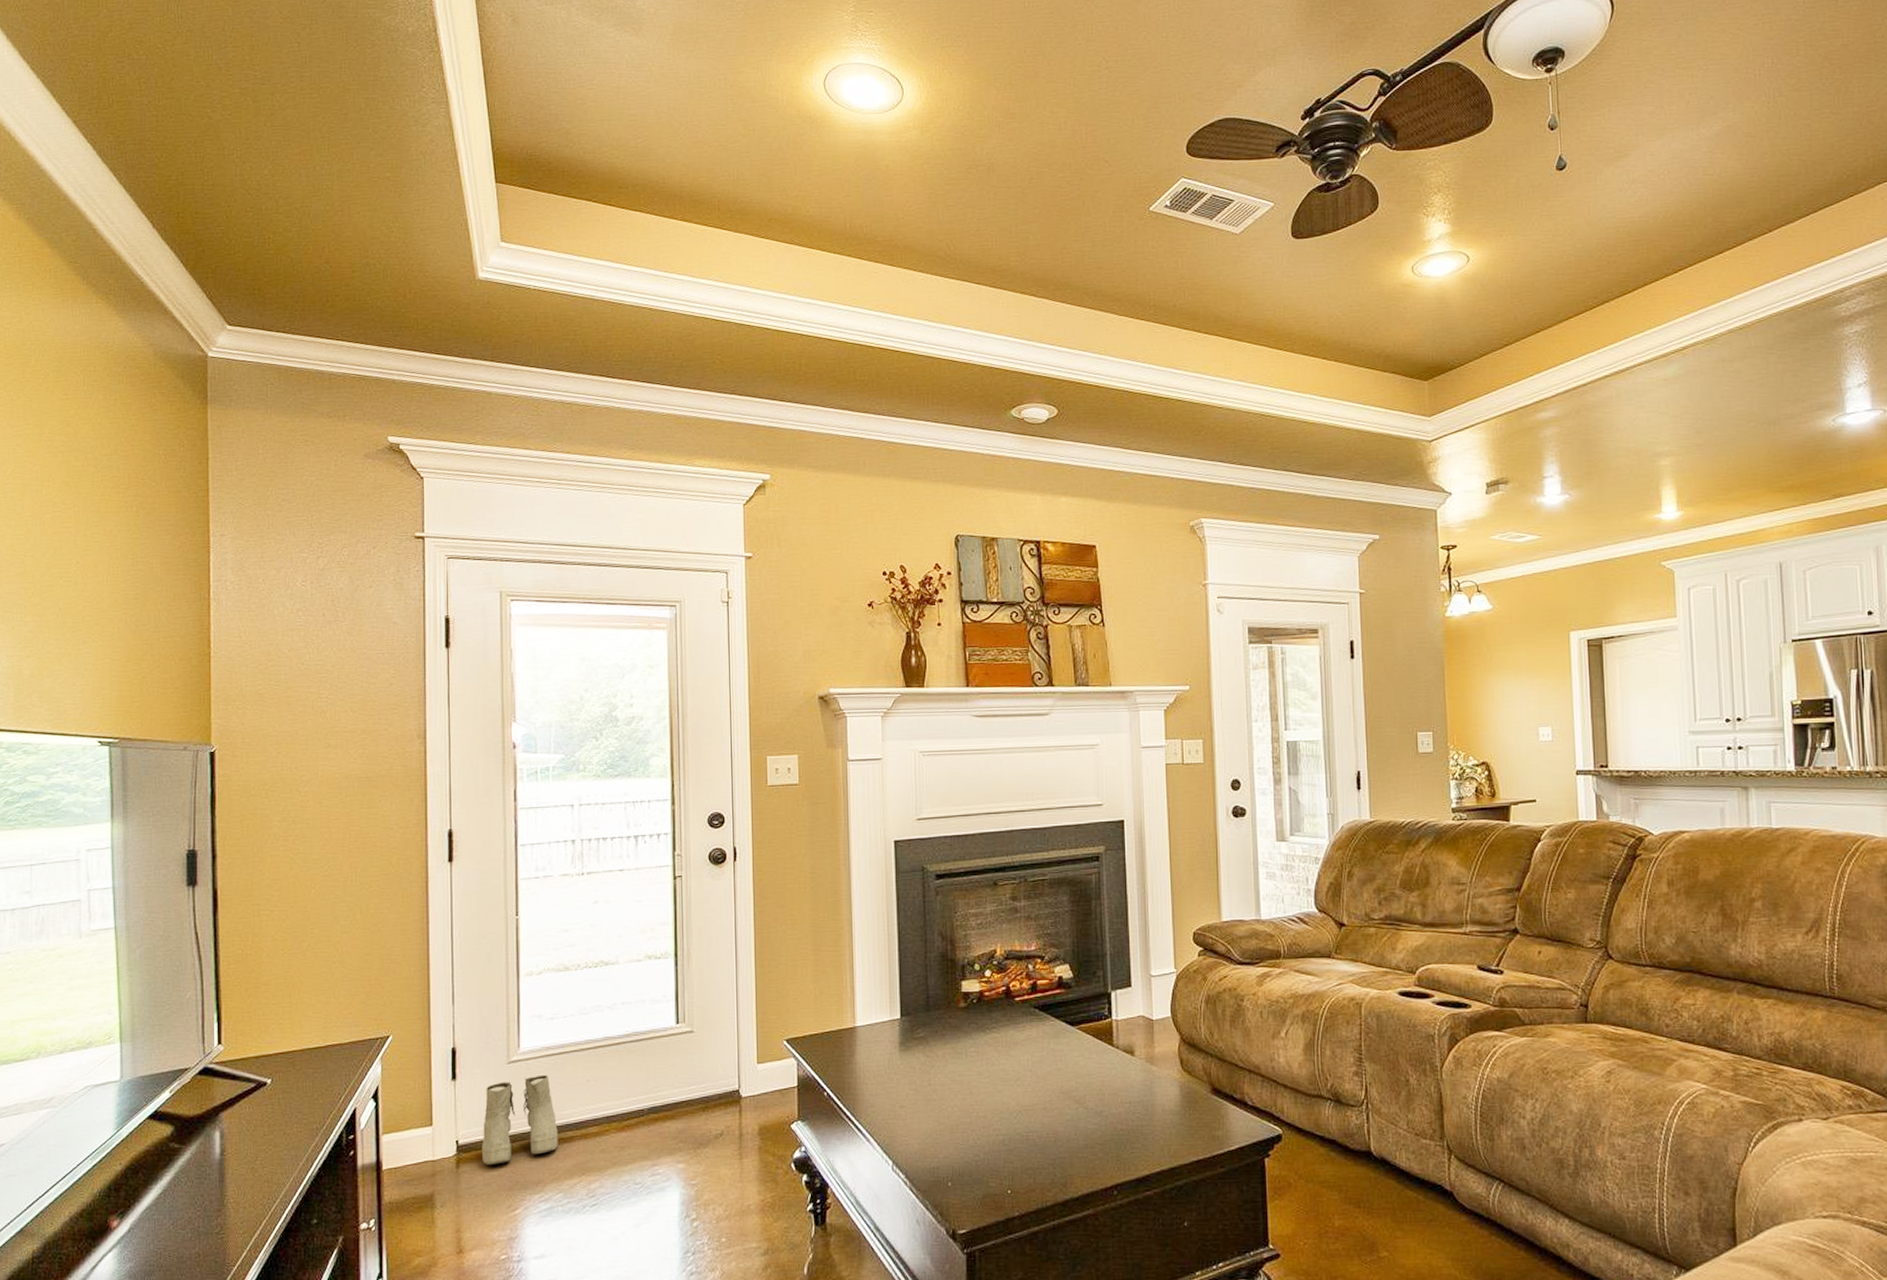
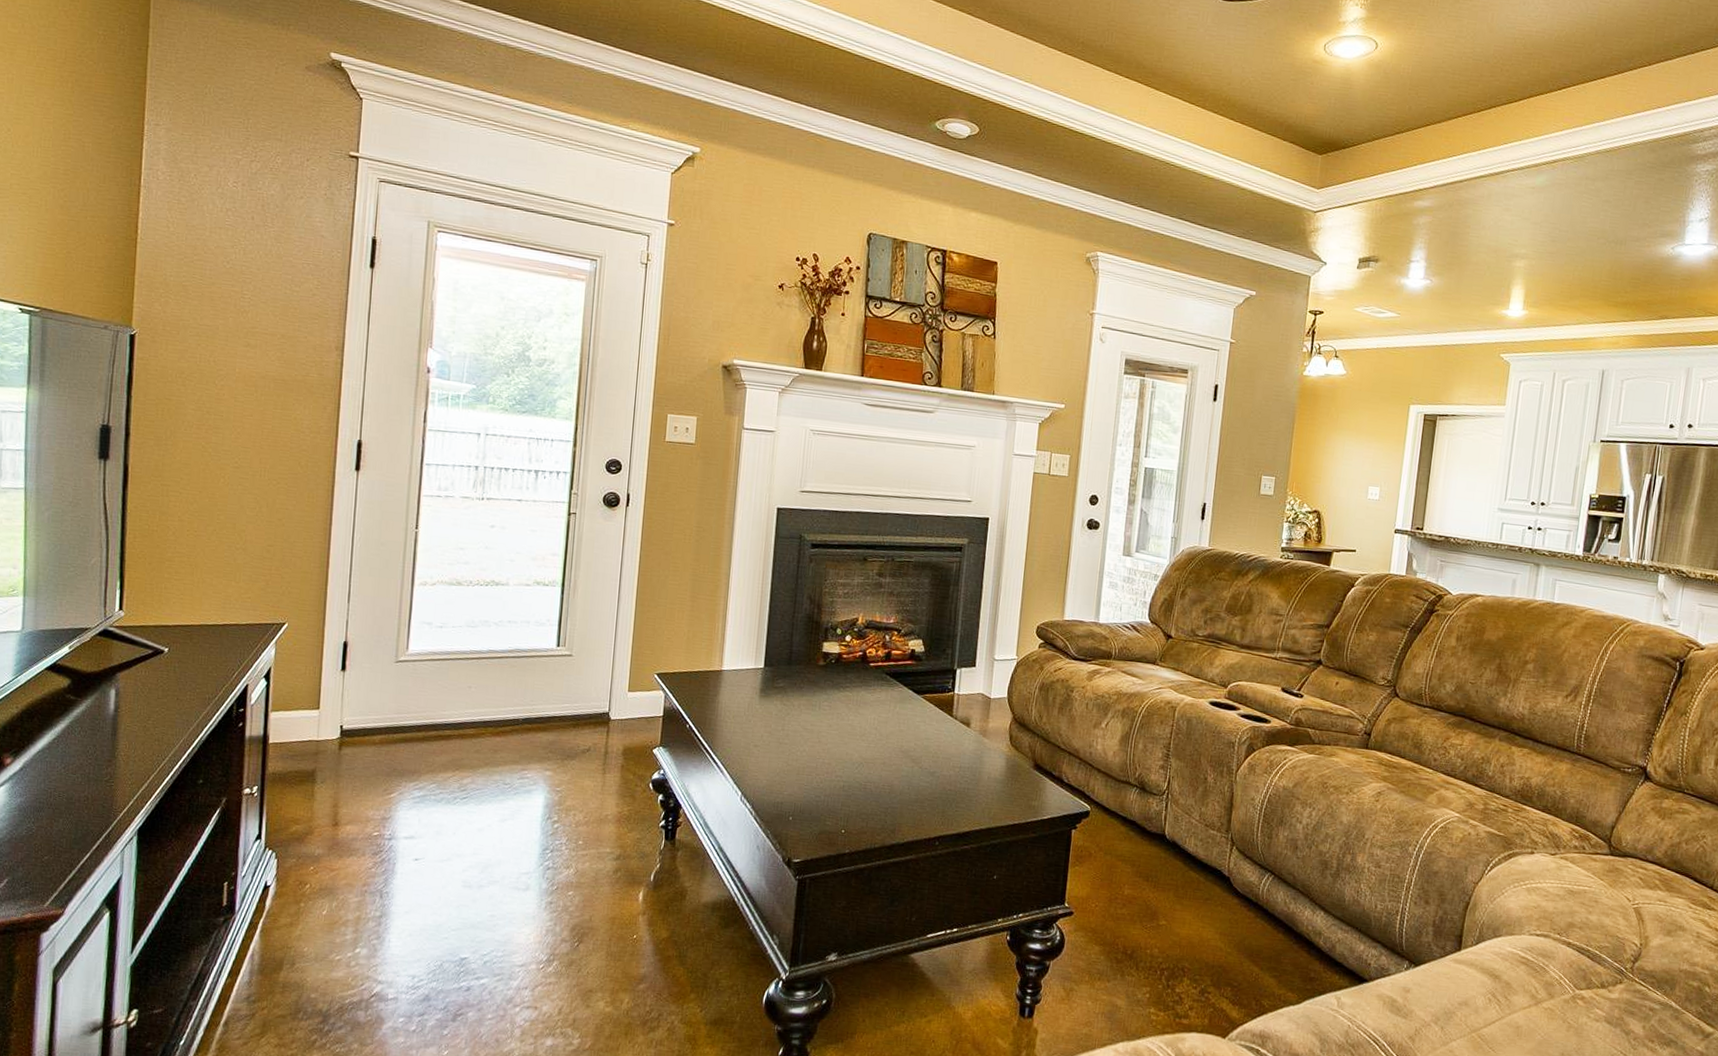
boots: present [482,1074,558,1165] -> none [364,676,437,752]

